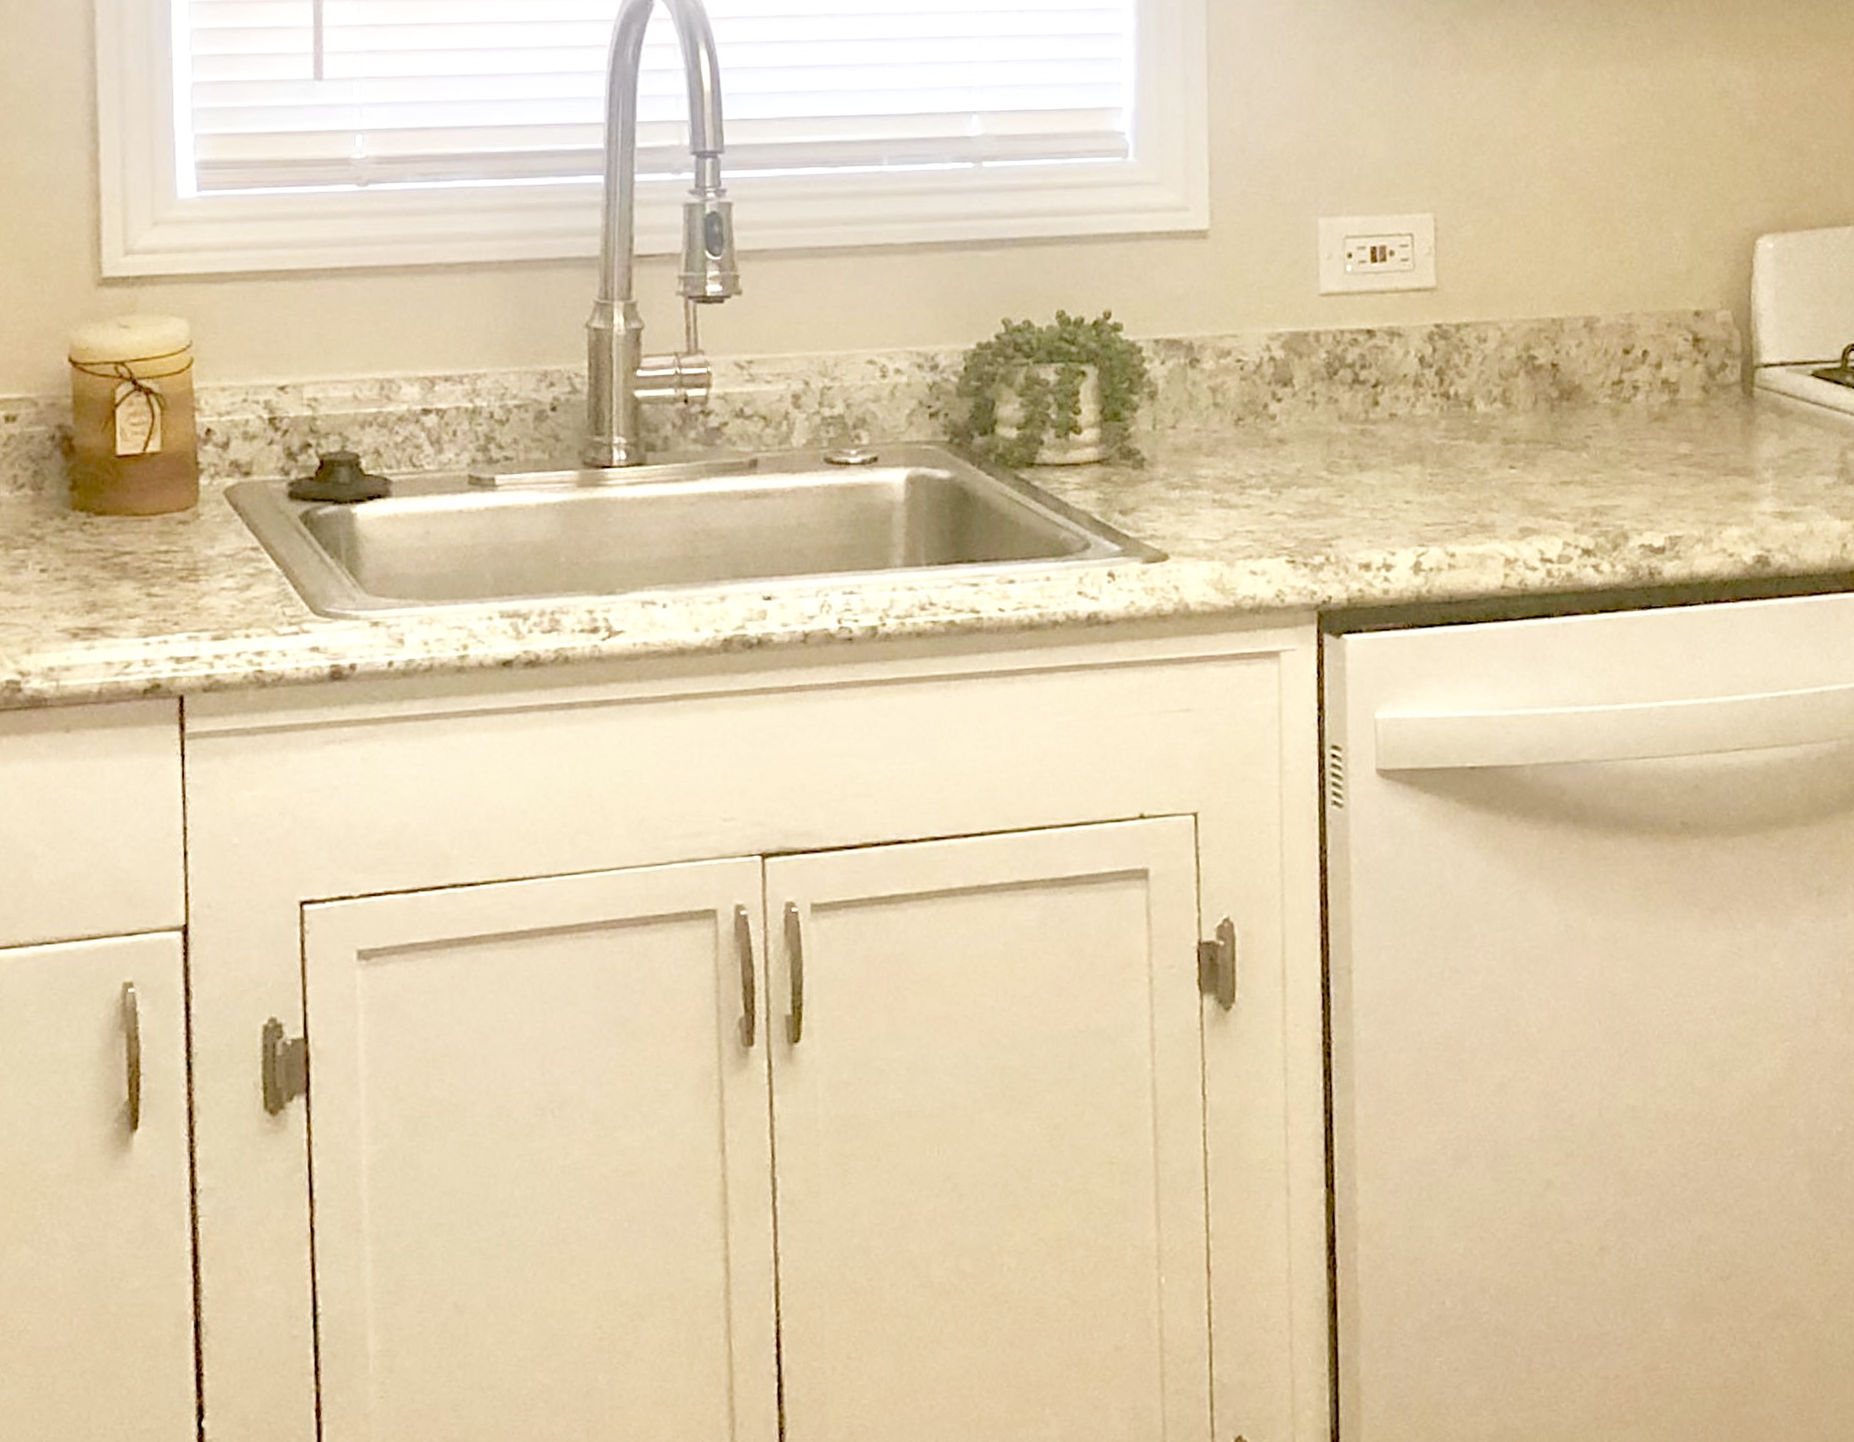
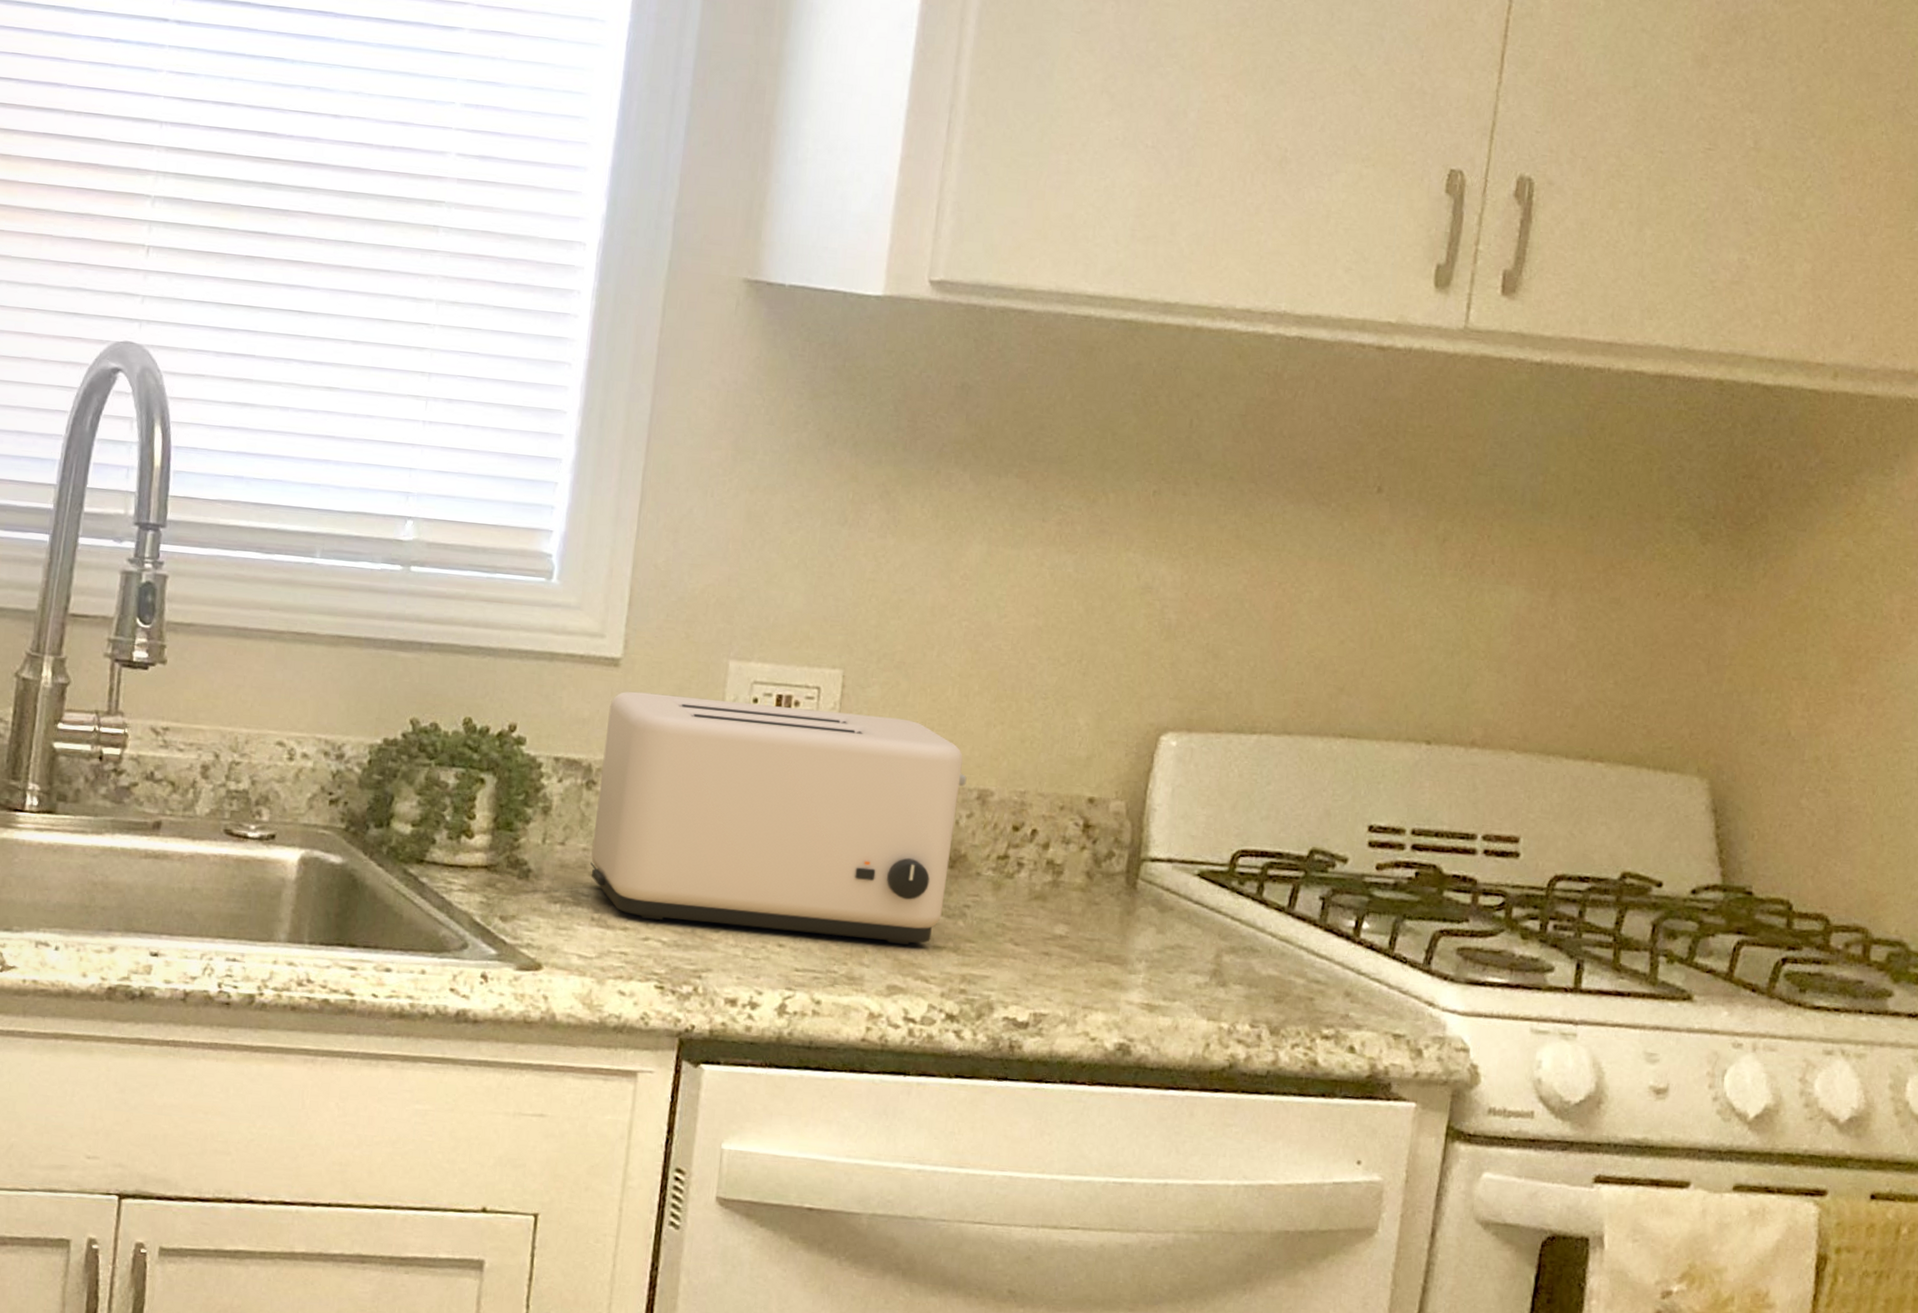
toaster: none [1203,255,1571,493] -> present [590,691,967,945]

